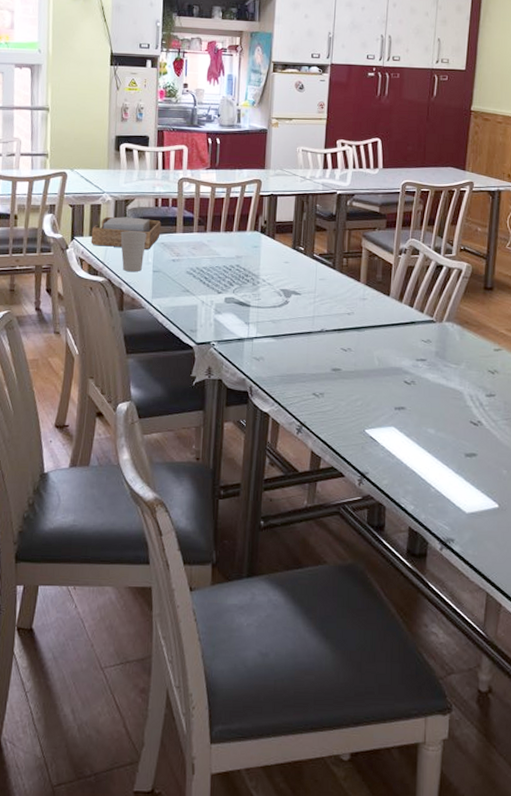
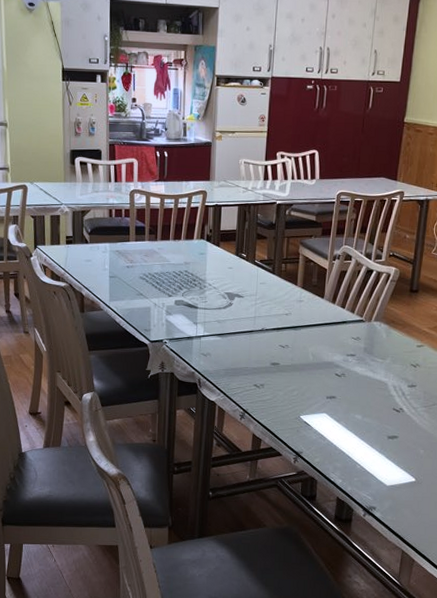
napkin holder: present [90,216,161,249] -> none [52,226,116,257]
cup: present [120,231,147,272] -> none [79,240,102,278]

